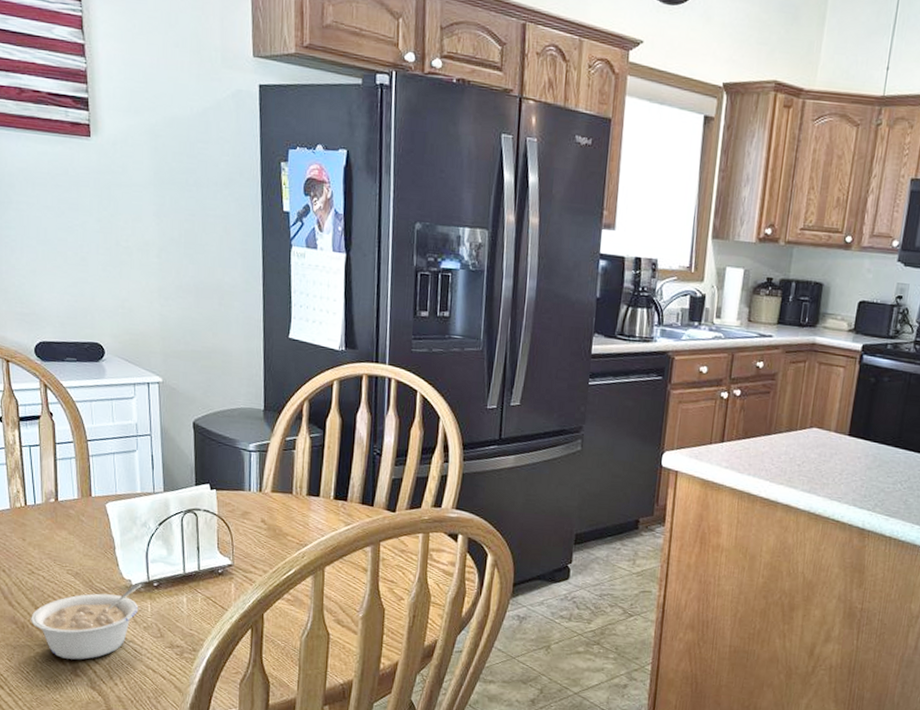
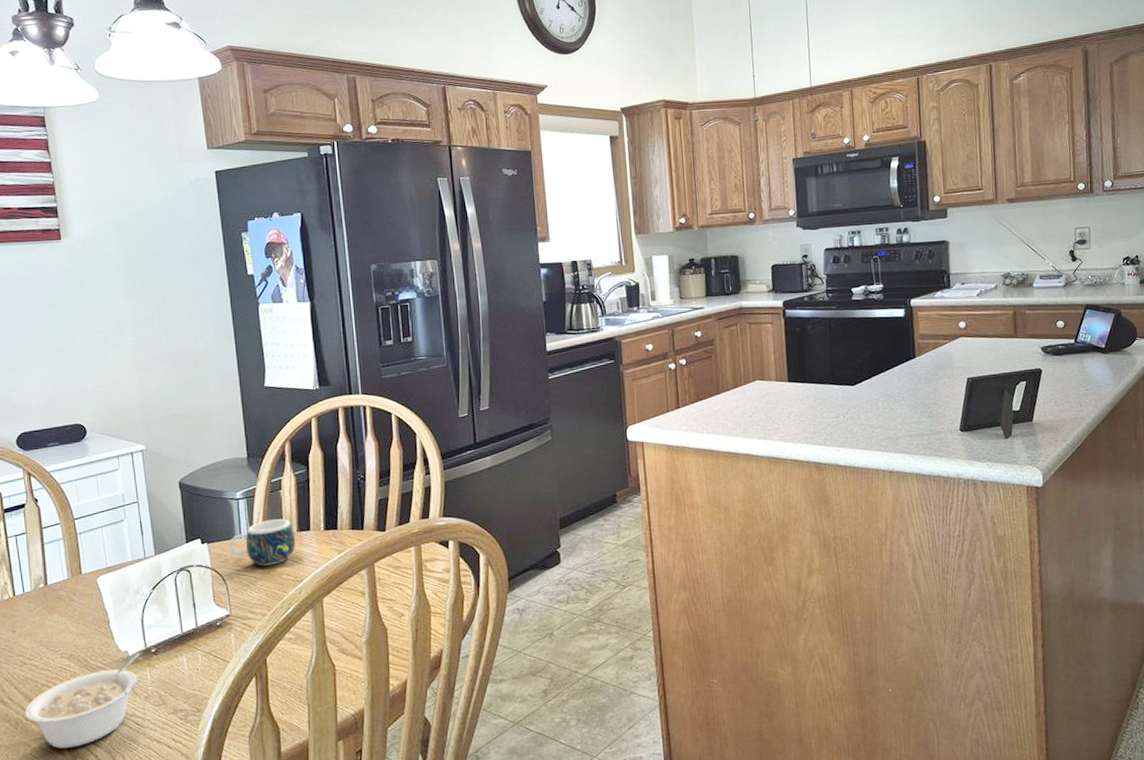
mug: none [237,478,305,524] -> present [228,519,296,566]

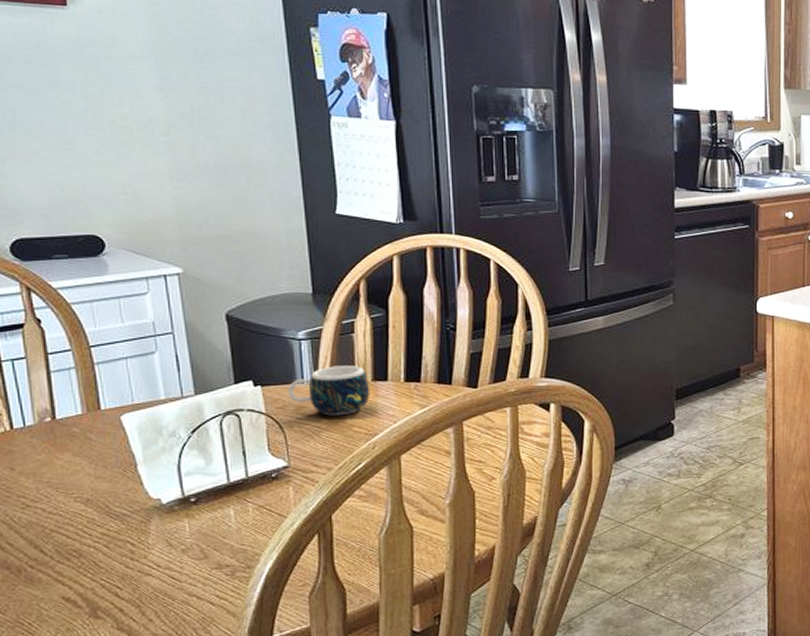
legume: present [25,652,139,749] -> none [29,501,175,601]

